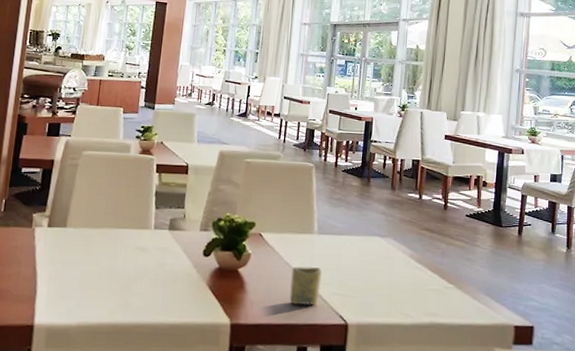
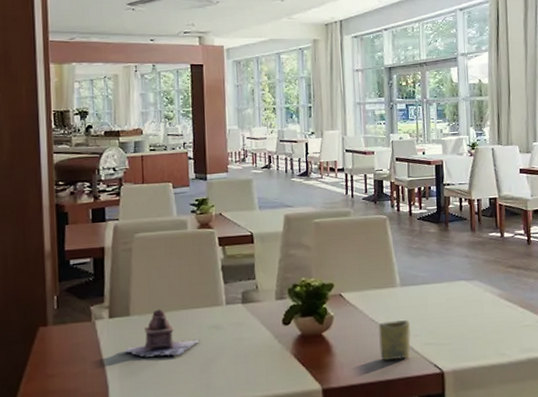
teapot: none [56,225,126,271] -> present [124,309,200,357]

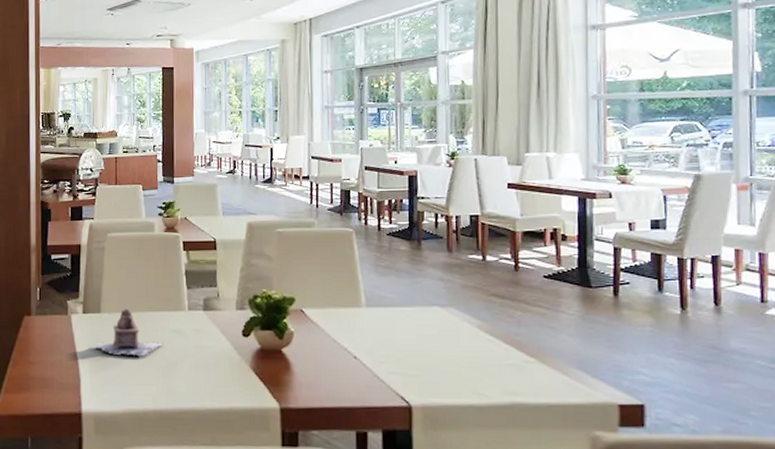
cup: present [379,320,411,361] -> none [341,343,376,387]

